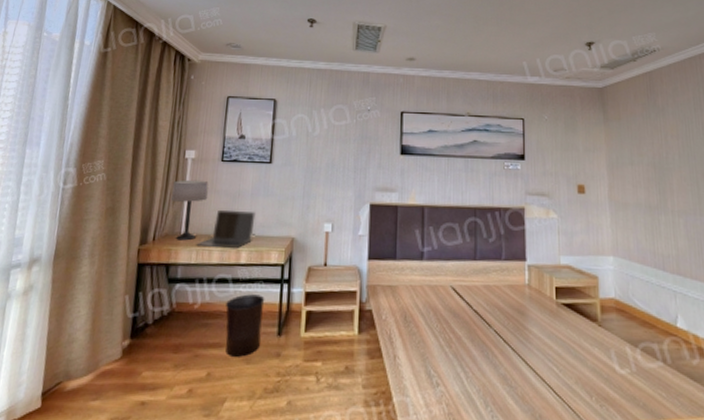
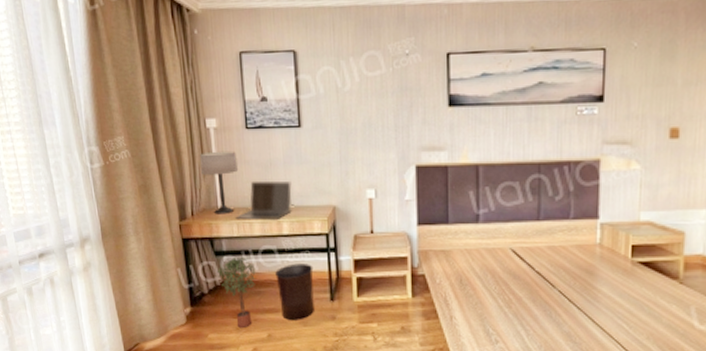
potted tree: none [166,285,207,364] -> present [216,256,256,328]

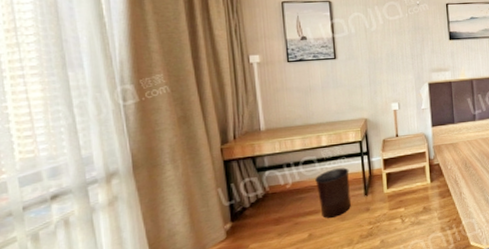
table lamp: present [200,151,238,215] -> none [243,81,280,136]
potted tree: present [216,256,256,328] -> none [258,169,297,233]
laptop: present [235,180,292,221] -> none [277,102,329,139]

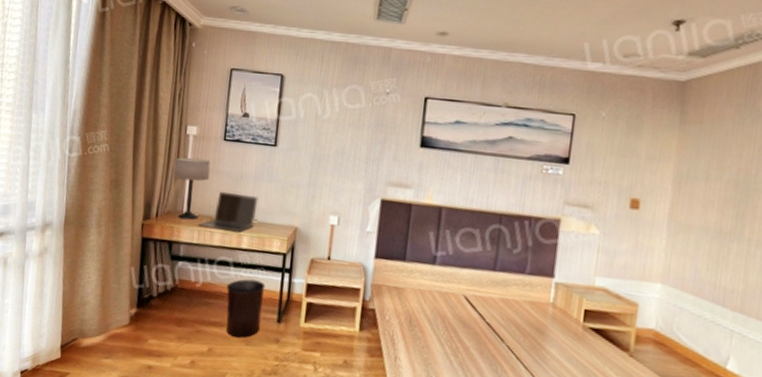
table lamp: none [243,81,280,136] -> present [173,157,211,220]
laptop: none [277,102,329,139] -> present [198,191,258,234]

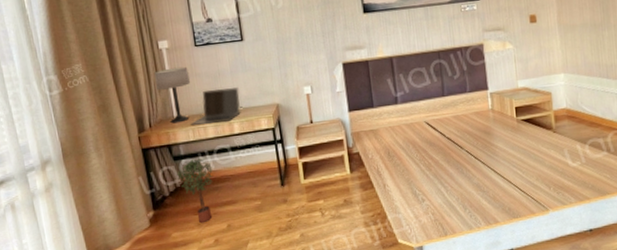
potted tree: none [169,264,208,338] -> present [176,158,213,223]
waste bin: present [226,279,266,338] -> none [230,156,268,209]

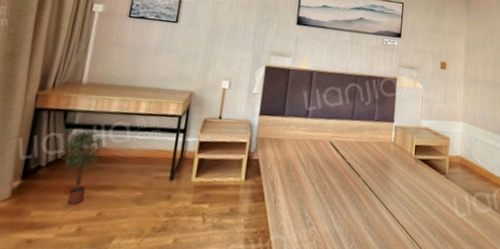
table lamp: present [155,66,190,124] -> none [75,31,114,89]
laptop: present [190,87,241,127] -> none [96,62,158,100]

